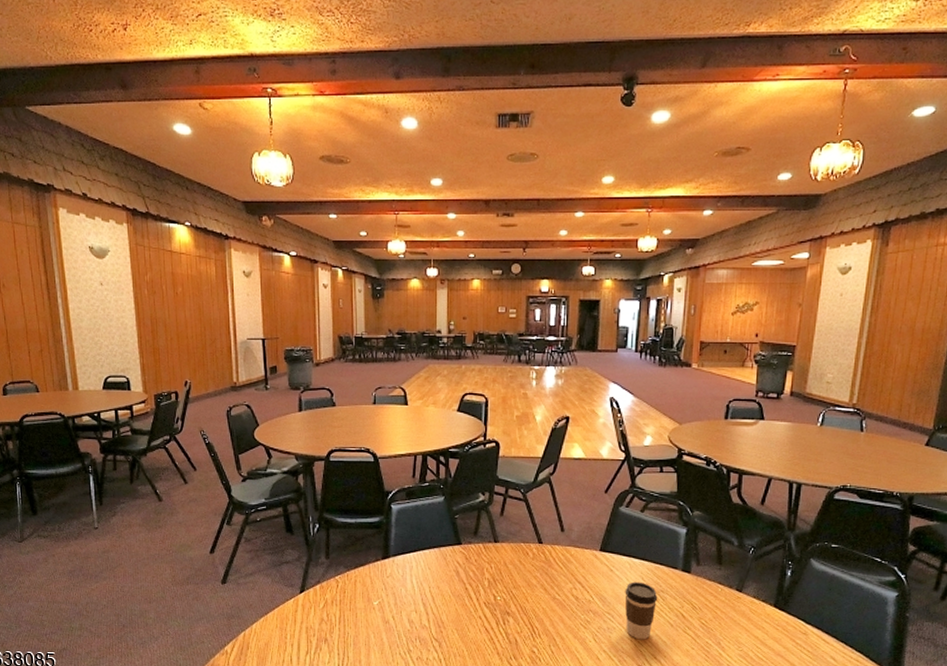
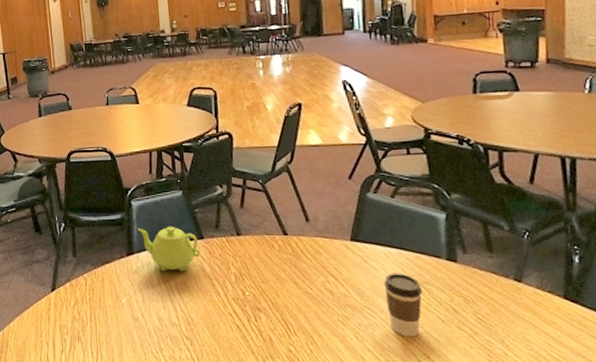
teapot: none [395,531,457,576] -> present [137,226,201,272]

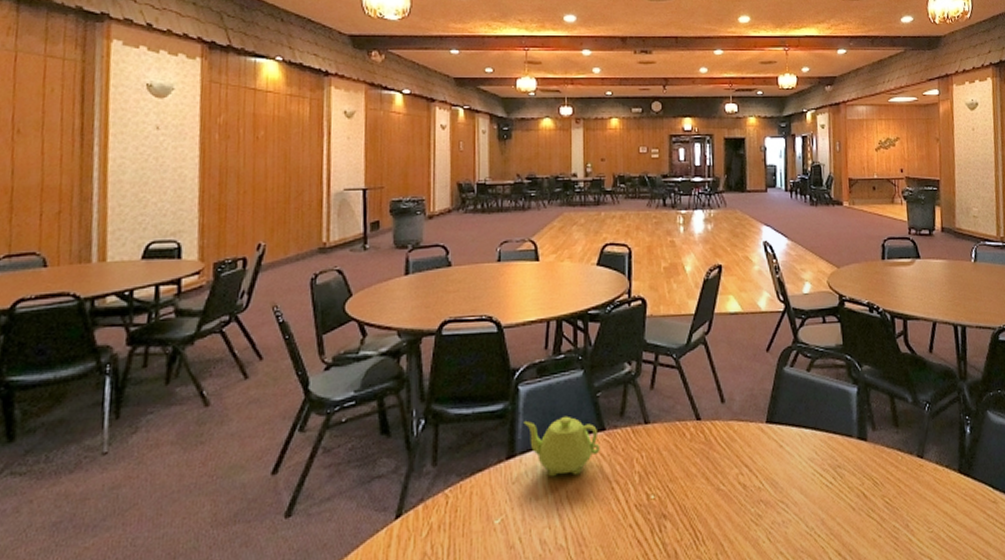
coffee cup: present [383,273,423,338] -> none [798,457,835,533]

